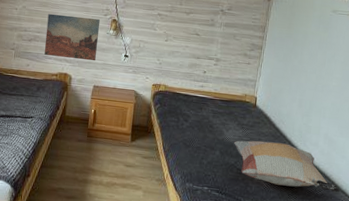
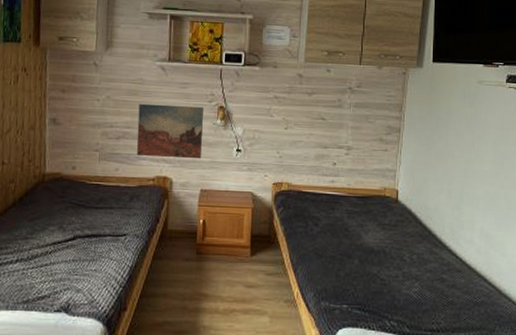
decorative pillow: present [233,140,340,192] -> none [374,242,503,297]

